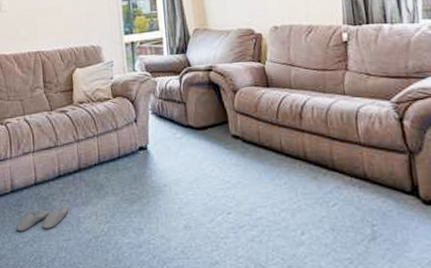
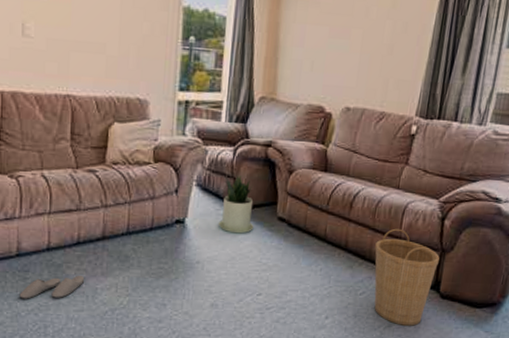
planter: none [177,100,211,155] -> present [218,175,254,234]
basket: none [335,134,410,238] -> present [374,228,440,326]

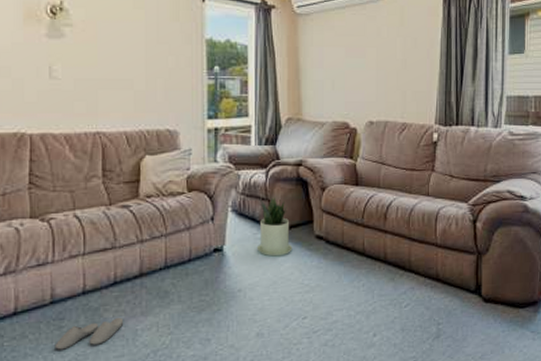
basket: present [374,228,440,326] -> none [413,235,477,335]

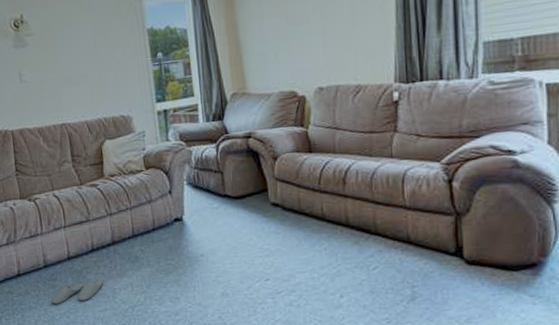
planter: present [256,197,293,257] -> none [214,169,249,224]

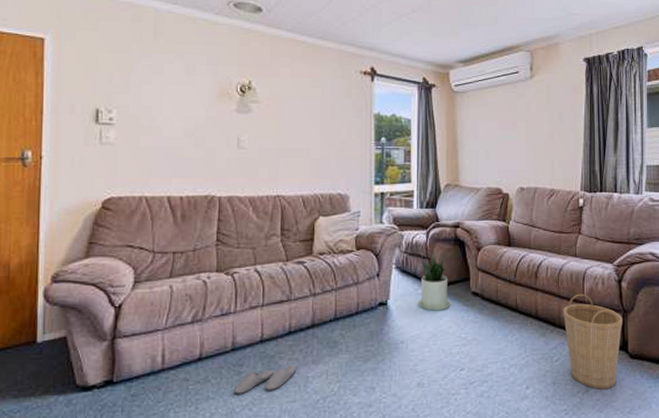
planter: none [214,169,249,224] -> present [418,256,451,311]
basket: none [379,197,456,298] -> present [563,293,623,389]

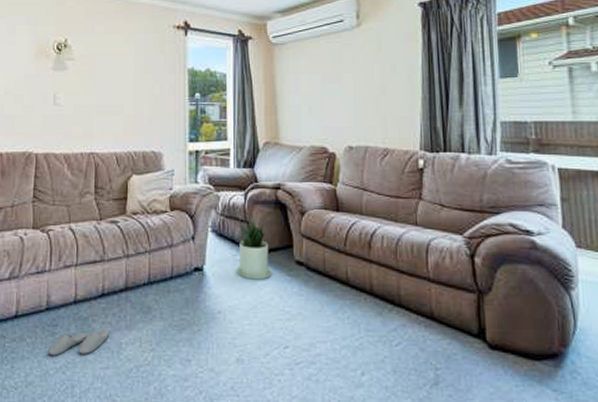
basket: present [563,293,623,389] -> none [403,268,478,384]

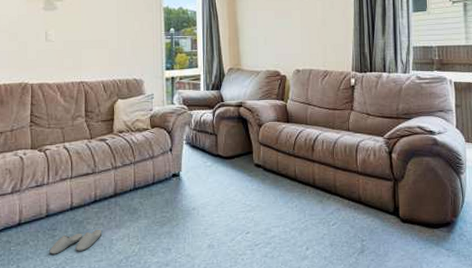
planter: present [236,219,272,280] -> none [206,132,236,181]

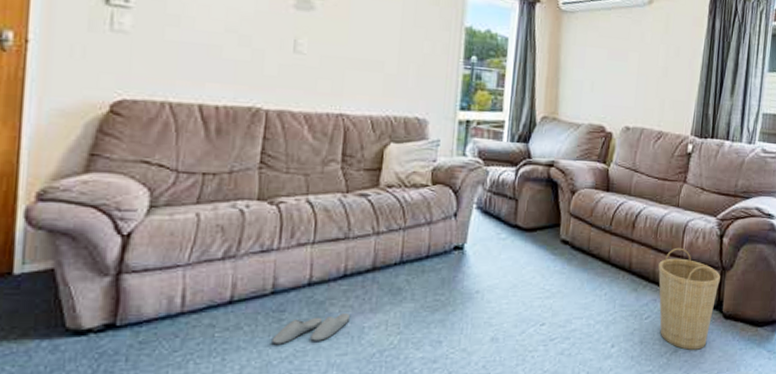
basket: none [338,164,394,250] -> present [658,247,721,350]

